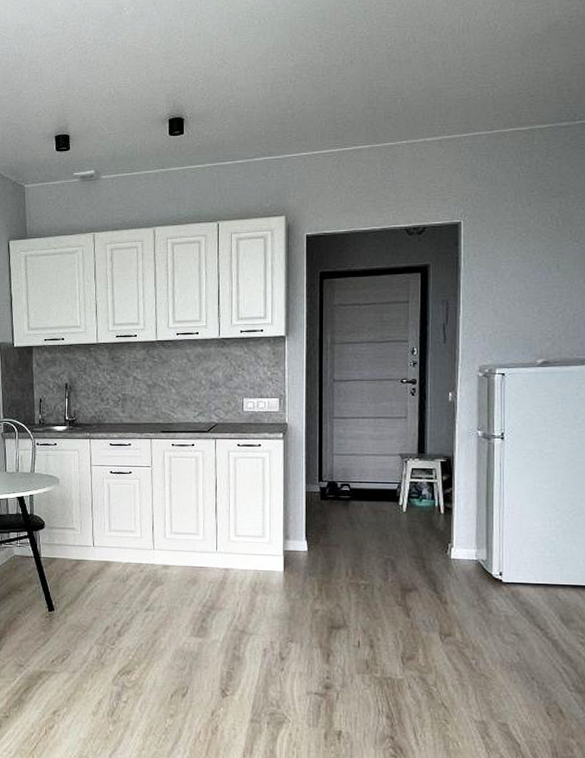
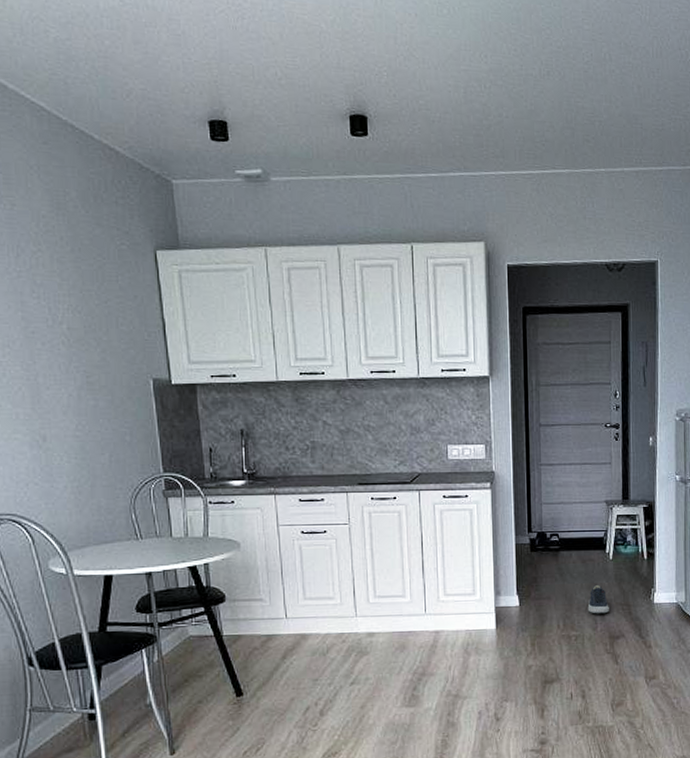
shoe: none [378,535,401,565] -> present [587,584,609,614]

